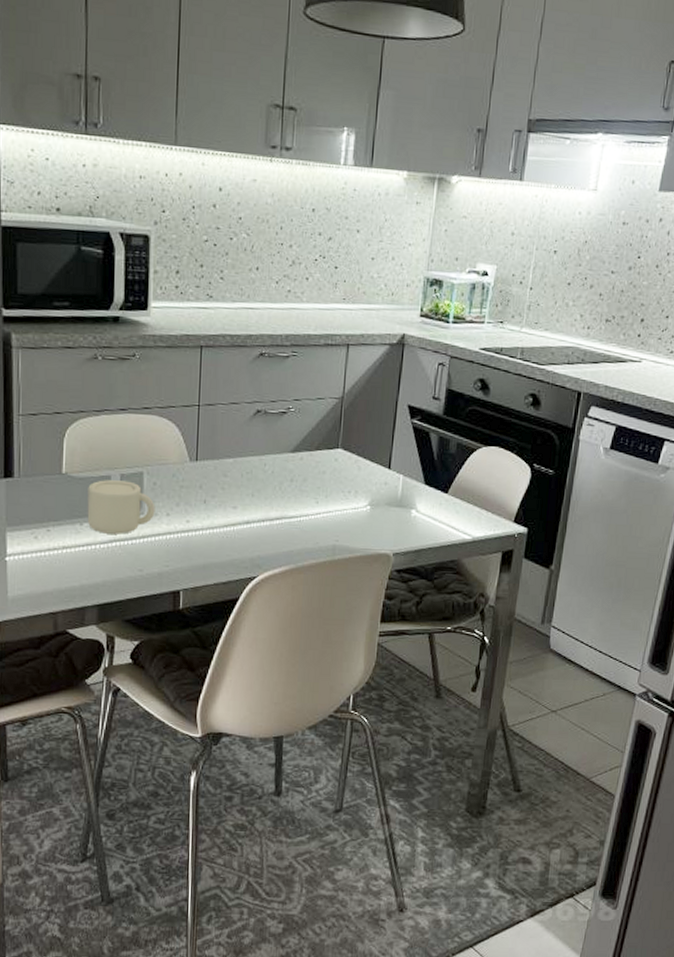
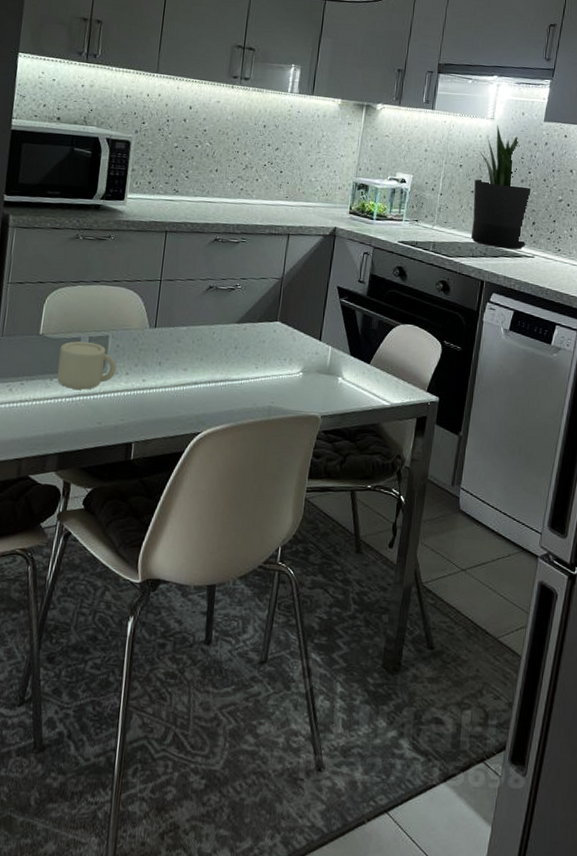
planter: none [566,197,639,353] -> present [470,124,530,250]

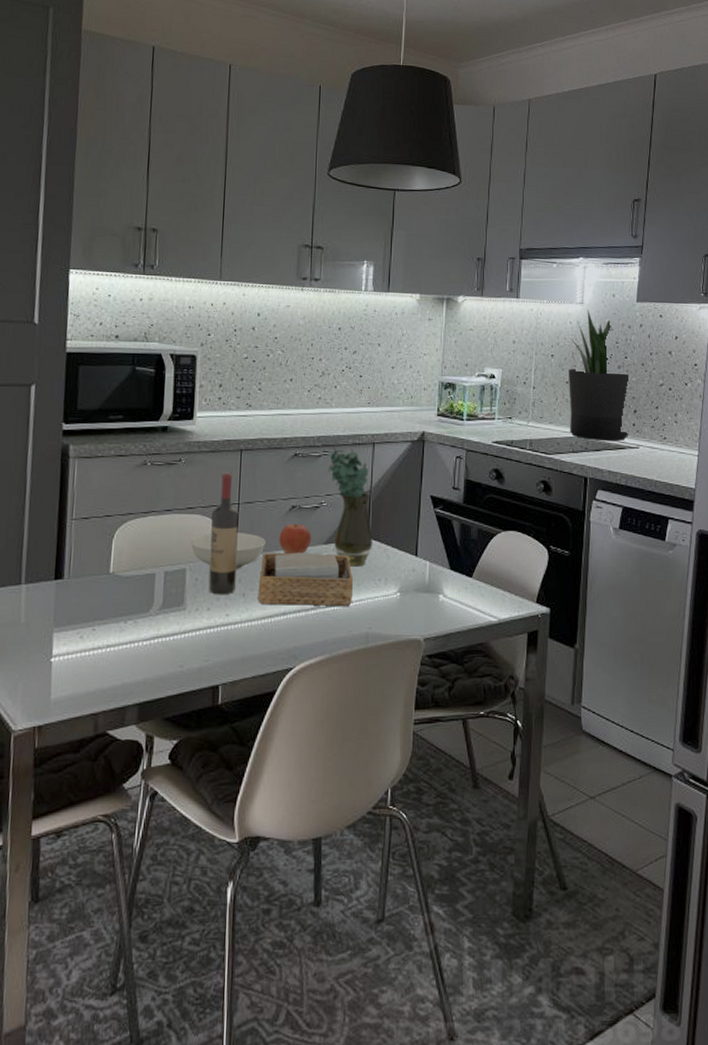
mug: present [56,341,117,390] -> none [131,578,197,631]
bowl: none [114,305,183,340] -> present [190,533,266,569]
wine bottle: none [128,251,161,362] -> present [208,472,239,595]
napkin holder: none [172,327,261,382] -> present [258,552,353,607]
fruit: none [195,302,226,331] -> present [279,523,312,555]
vase: none [244,233,282,346] -> present [327,445,373,567]

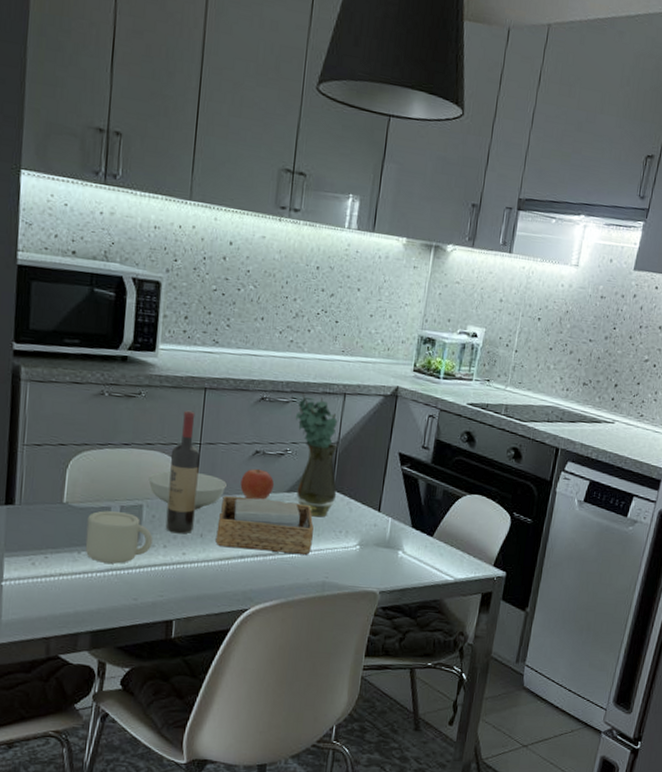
mug: none [131,578,197,631] -> present [85,510,153,564]
planter: present [568,309,629,441] -> none [546,272,614,414]

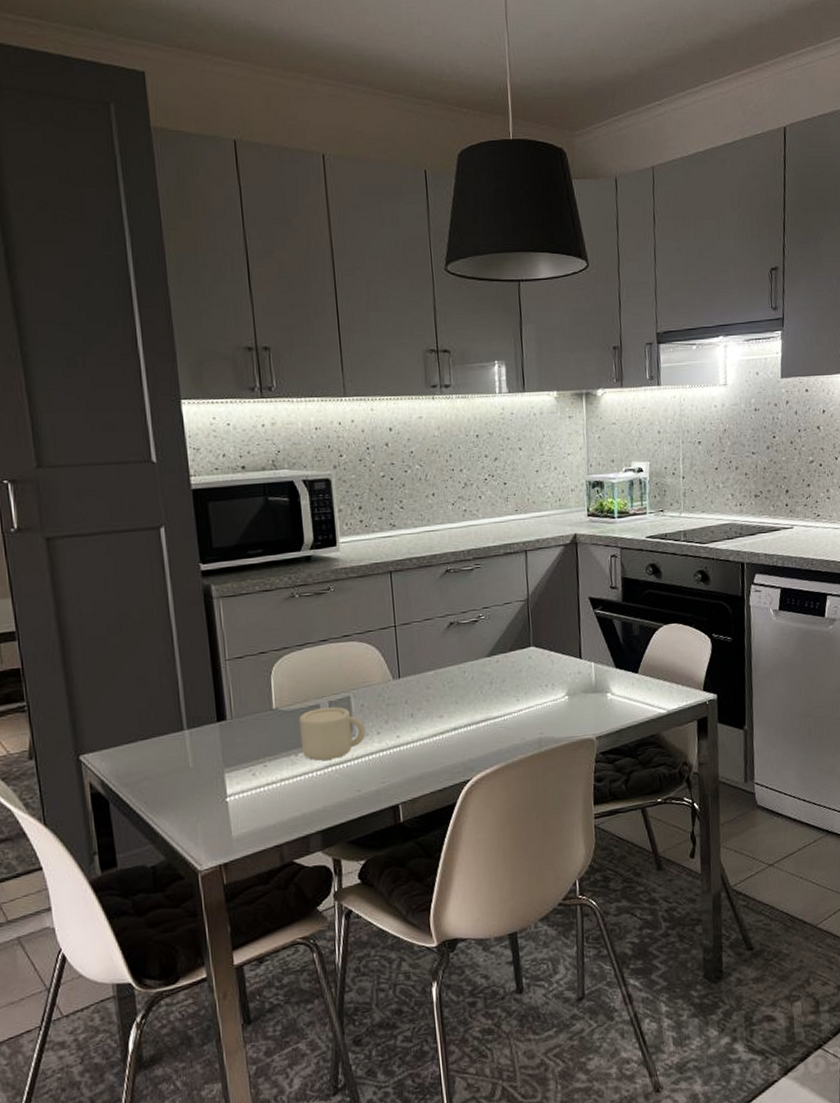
bowl: present [148,471,227,510] -> none [351,654,428,691]
wine bottle: present [165,410,200,534] -> none [369,596,403,718]
napkin holder: present [216,496,314,555] -> none [425,665,522,723]
fruit: present [240,468,275,500] -> none [440,639,474,672]
vase: present [295,392,338,517] -> none [482,557,537,676]

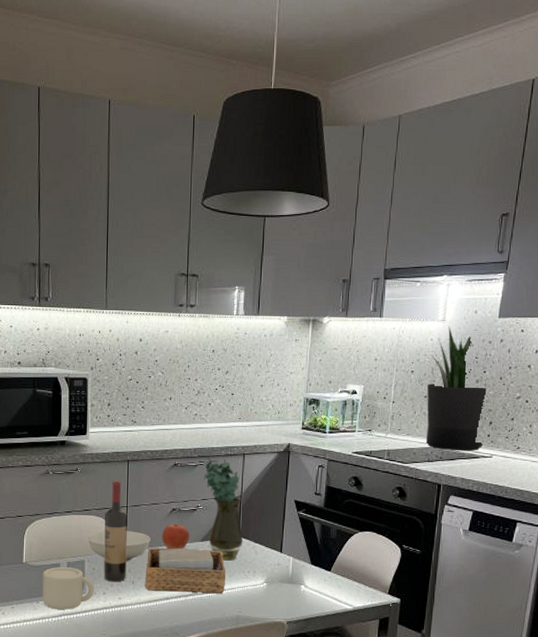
bowl: none [351,654,428,691] -> present [88,531,151,561]
wine bottle: none [369,596,403,718] -> present [104,480,128,582]
napkin holder: none [425,665,522,723] -> present [145,548,226,594]
fruit: none [440,639,474,672] -> present [162,523,190,550]
vase: none [482,557,537,676] -> present [203,456,243,561]
planter: none [717,390,783,525] -> present [425,326,486,450]

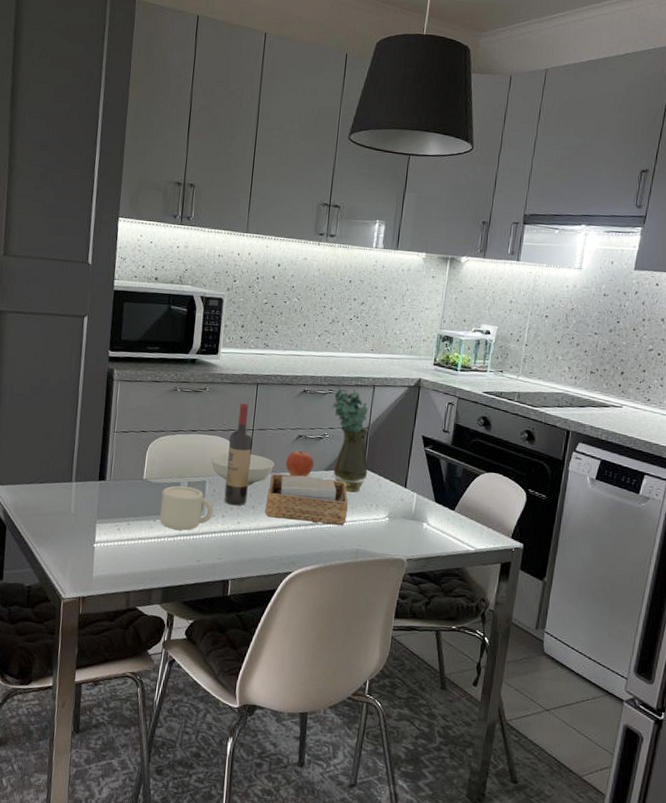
planter: present [425,326,486,450] -> none [556,274,619,399]

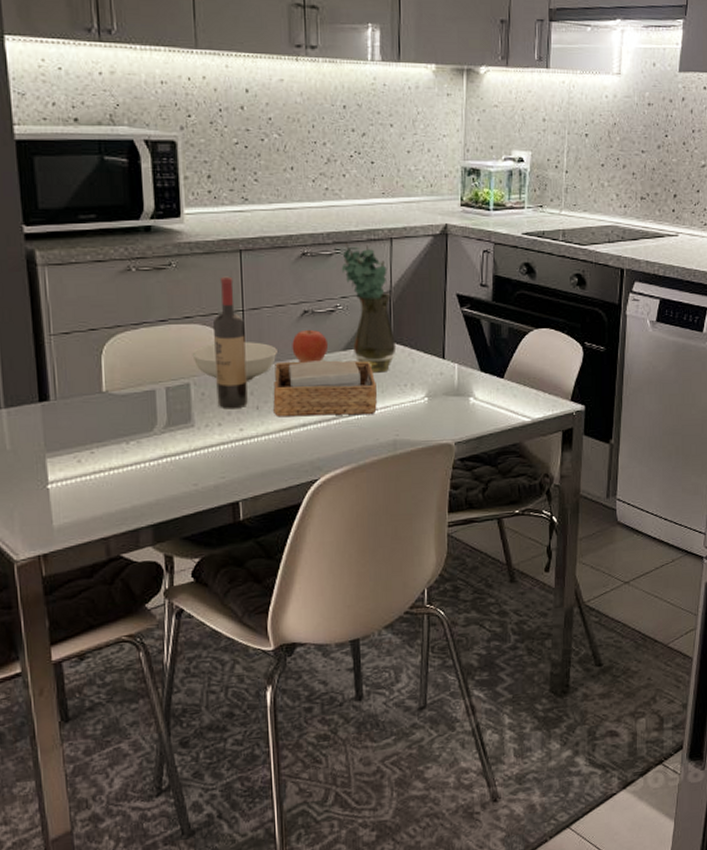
mug: present [159,485,214,531] -> none [131,394,206,451]

